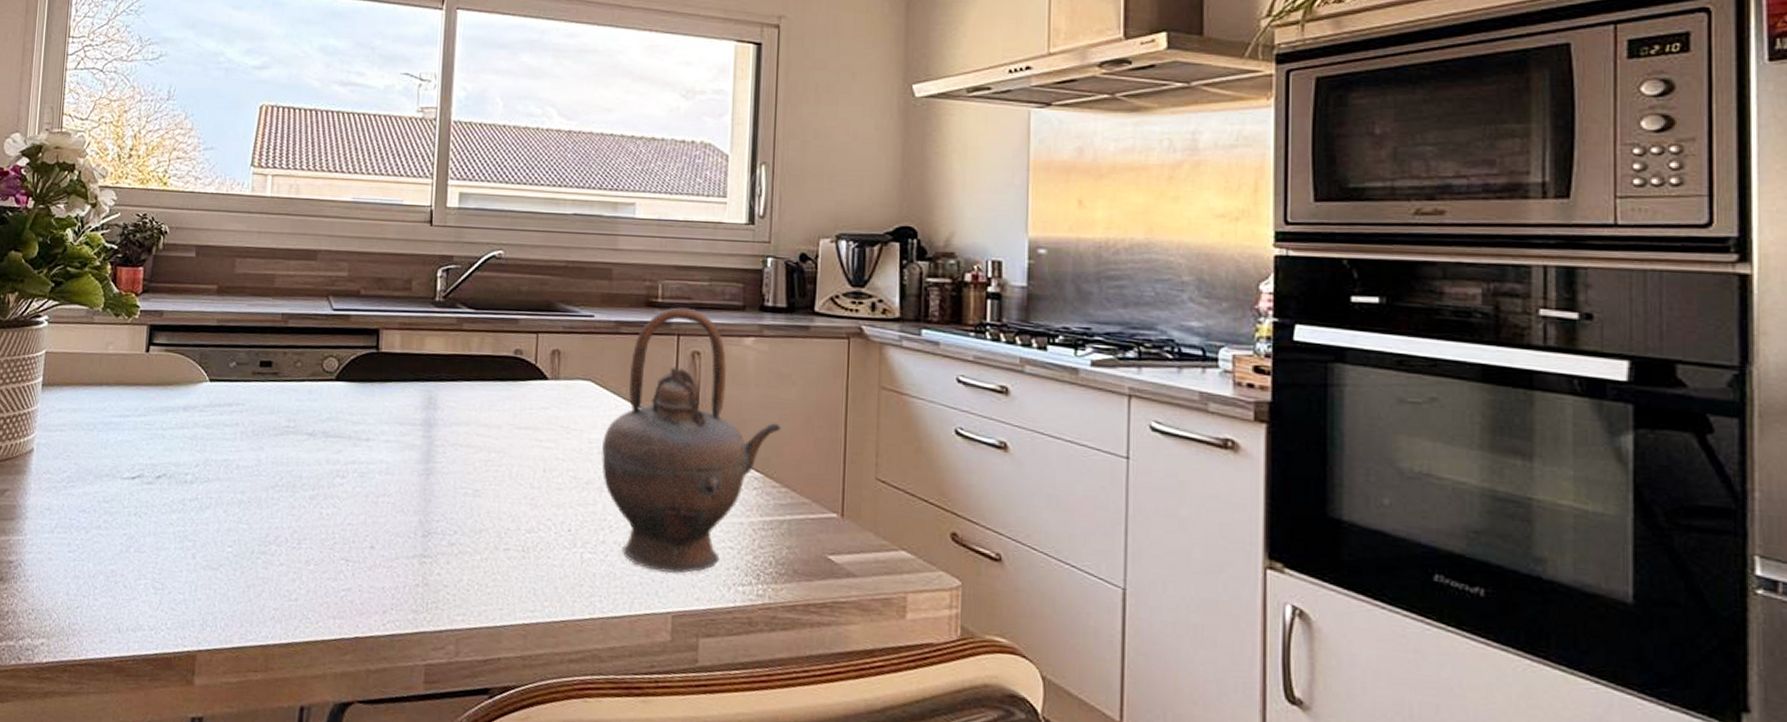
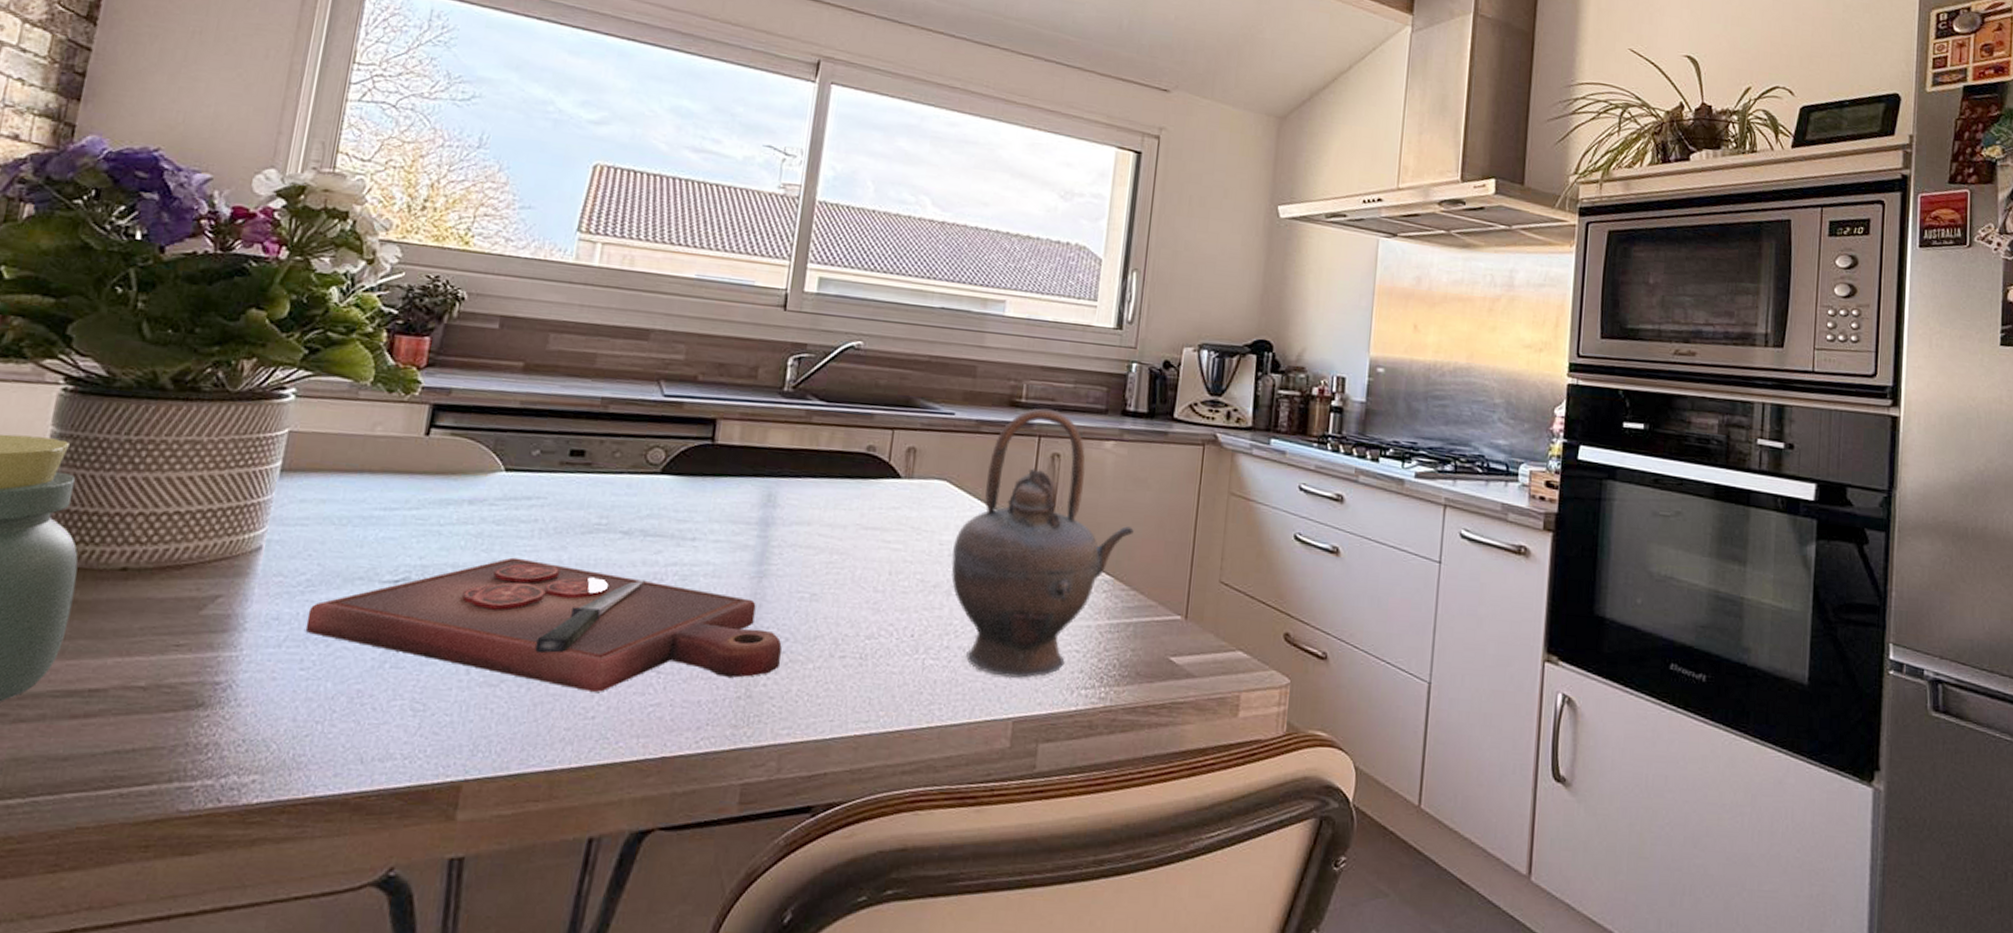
cutting board: none [70,457,451,577] -> present [305,557,782,692]

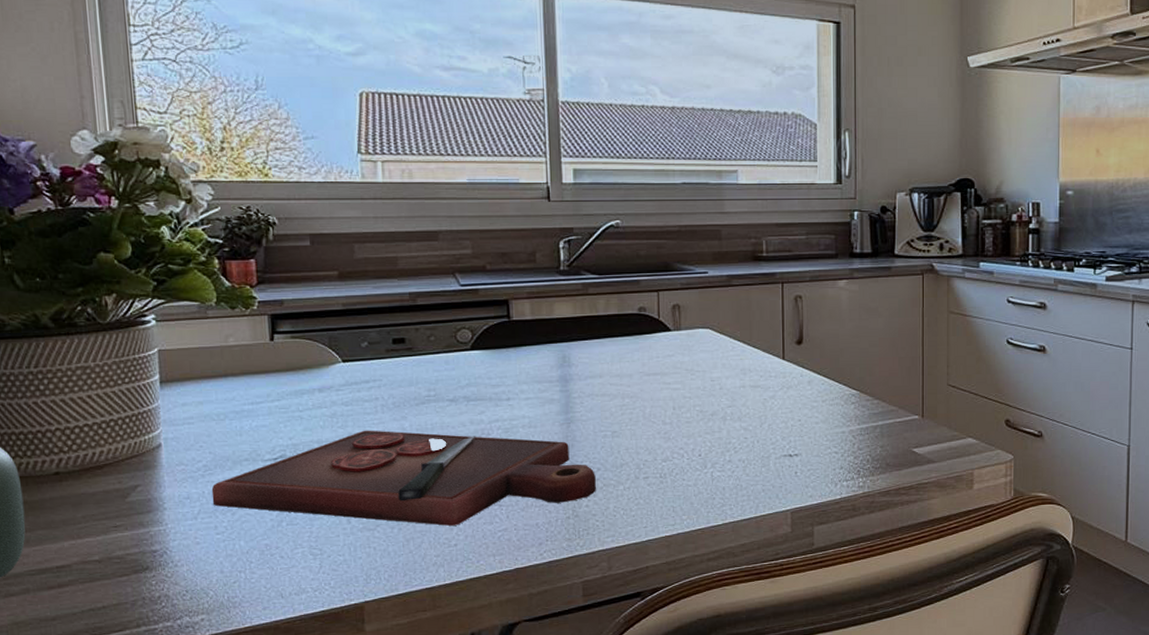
teapot: present [951,408,1134,678] -> none [722,259,871,479]

